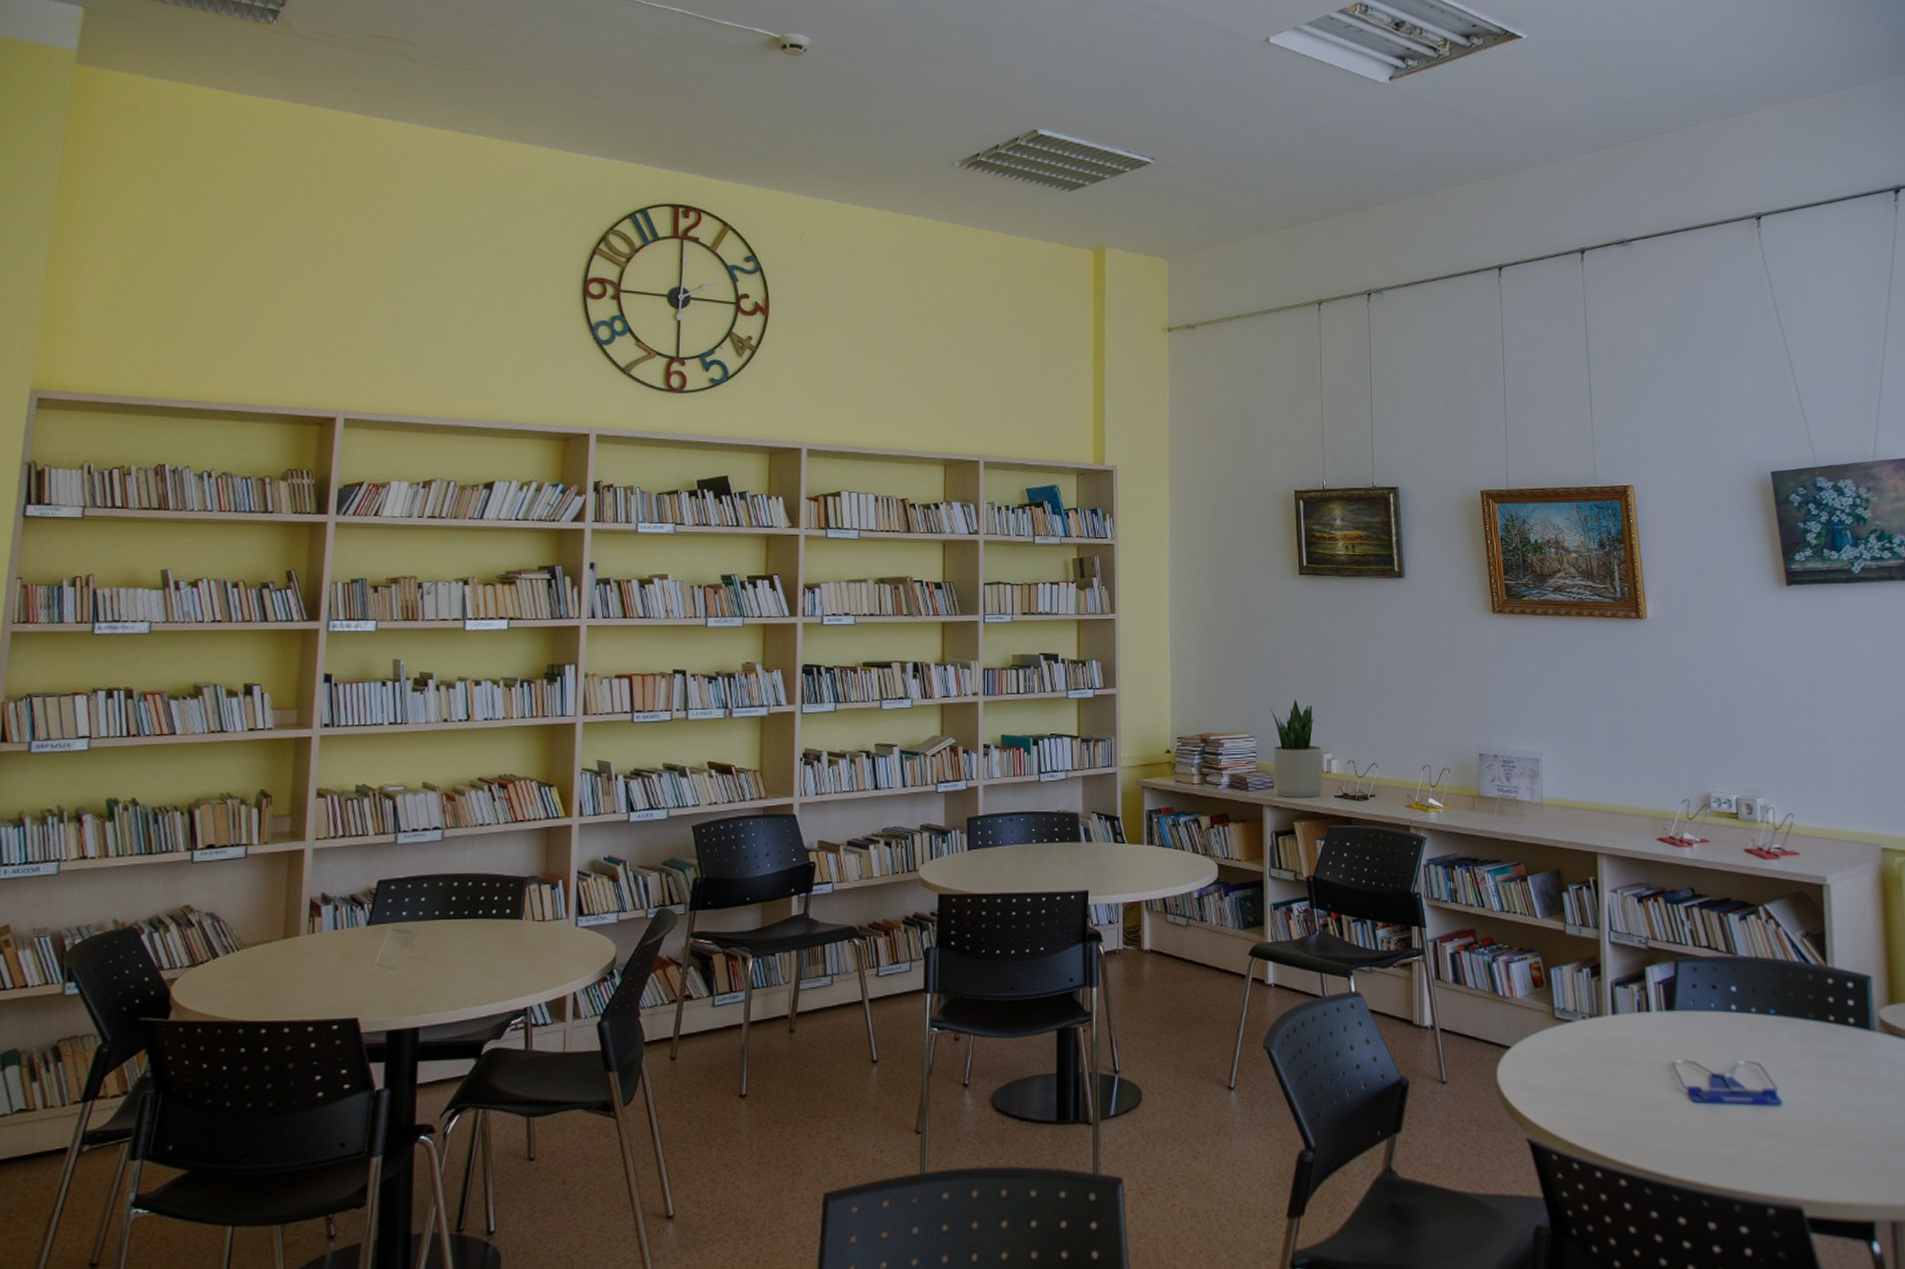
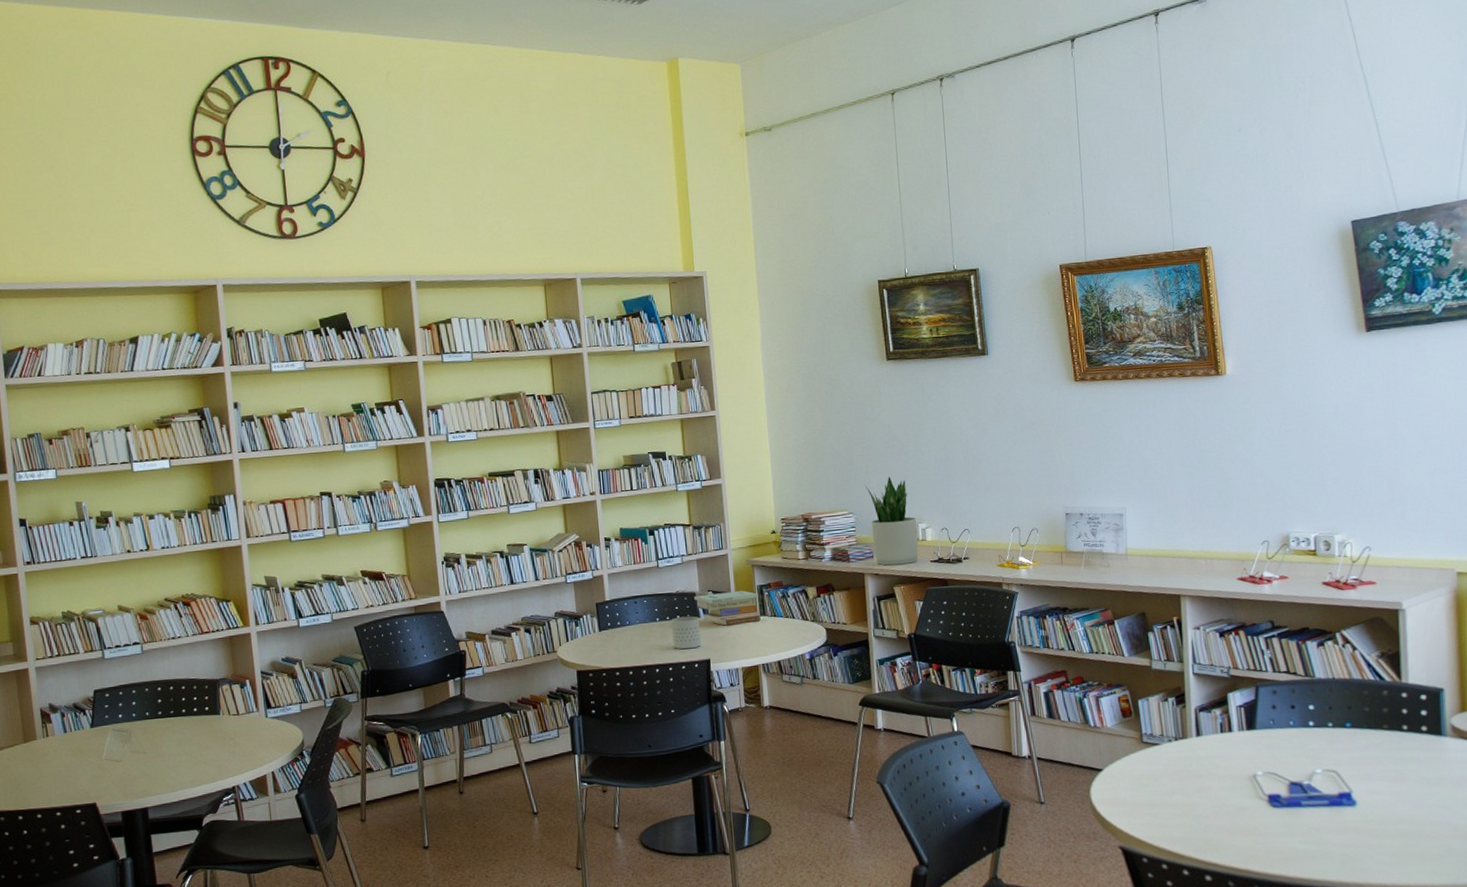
mug: none [1049,839,1081,878] -> present [671,616,702,650]
books: none [1075,814,1147,855] -> present [693,590,761,627]

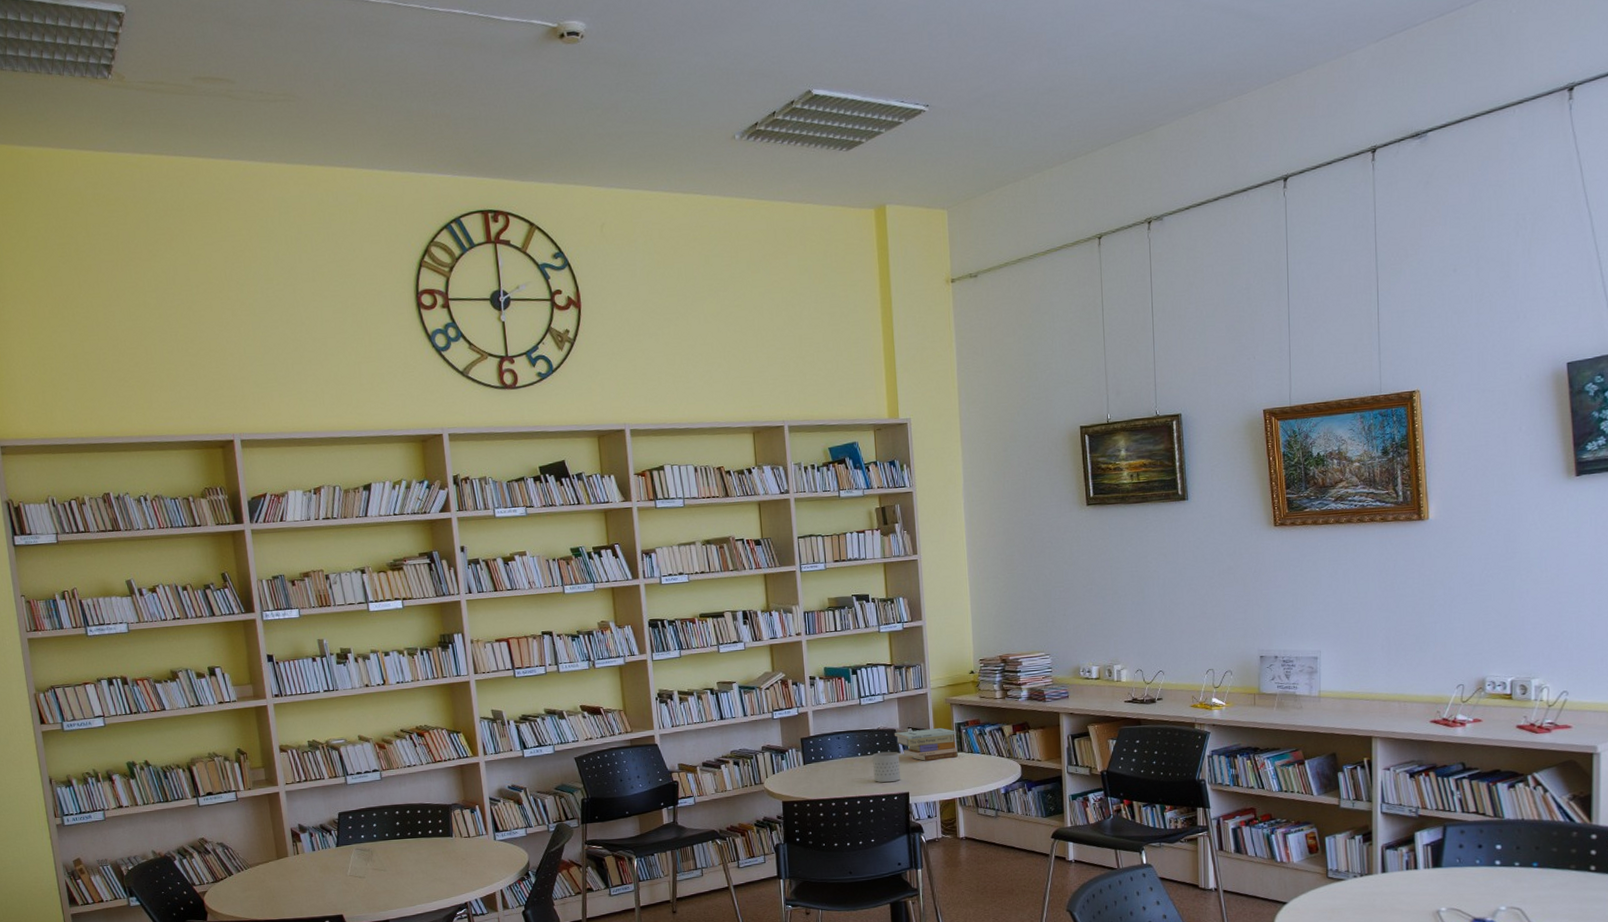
planter: present [864,476,918,566] -> none [1062,619,1113,705]

